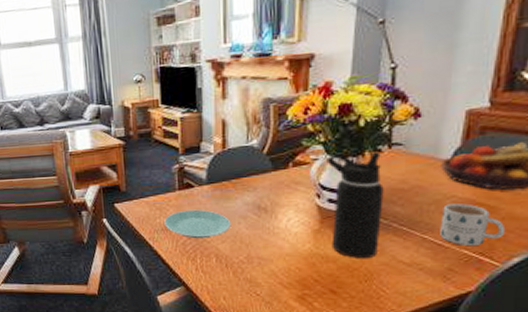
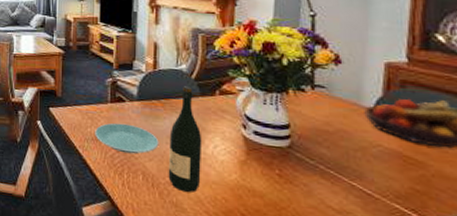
wine bottle: none [241,162,276,268] -> present [168,86,202,193]
water bottle: present [327,152,384,259] -> none [252,87,309,199]
mug: present [440,203,506,247] -> none [368,153,437,202]

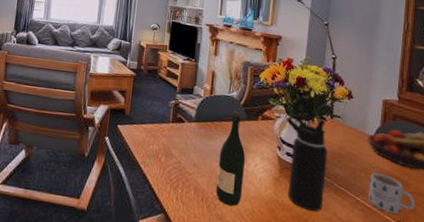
plate: present [95,122,159,154] -> none [156,141,211,171]
water bottle: none [252,87,309,199] -> present [286,115,327,212]
mug: none [368,153,437,202] -> present [369,173,416,214]

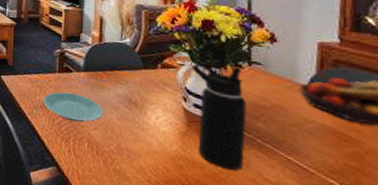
plate: none [156,141,211,171] -> present [43,91,104,123]
wine bottle: present [215,111,246,207] -> none [112,59,145,162]
mug: present [369,173,416,214] -> none [303,128,371,178]

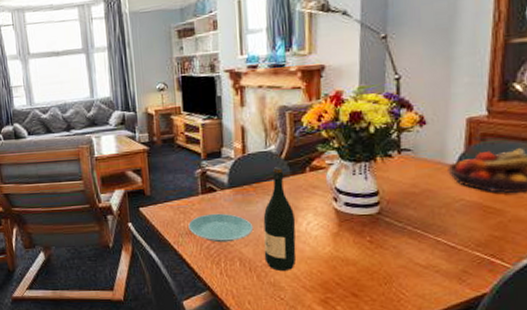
wine bottle: none [112,59,145,162] -> present [263,167,296,272]
water bottle: present [192,62,247,171] -> none [341,157,397,262]

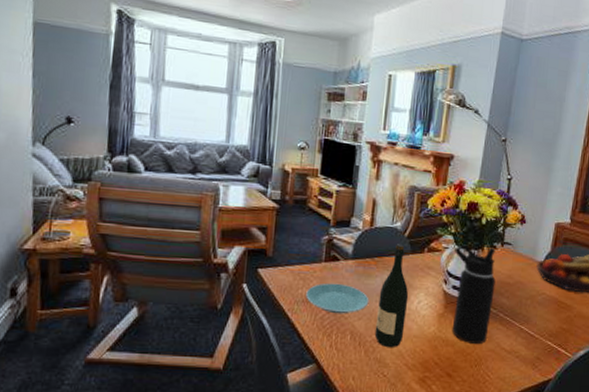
water bottle: none [341,157,397,262] -> present [452,244,496,345]

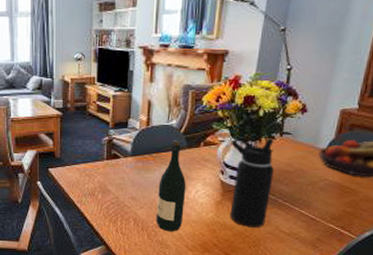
plate: present [306,283,369,314] -> none [92,178,149,204]

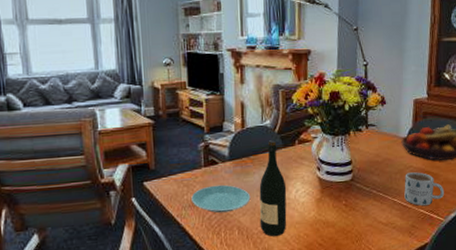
plate: none [92,178,149,204] -> present [191,184,251,213]
water bottle: present [229,137,274,228] -> none [323,131,365,222]
mug: none [313,186,362,222] -> present [404,172,445,206]

